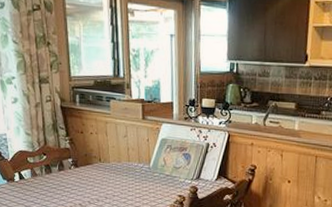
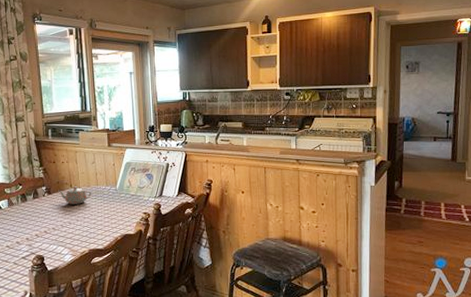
teapot: none [86,161,122,181] -> present [58,186,92,205]

